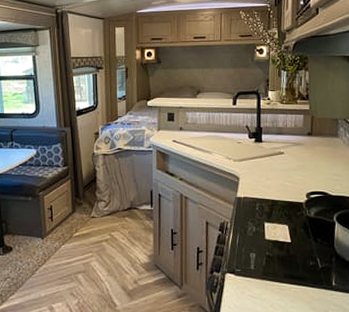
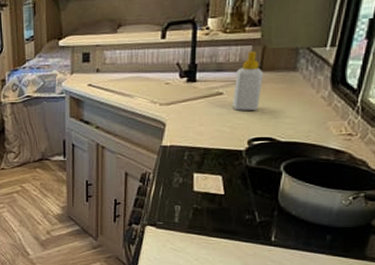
soap bottle: none [292,119,314,168] -> present [233,51,263,111]

